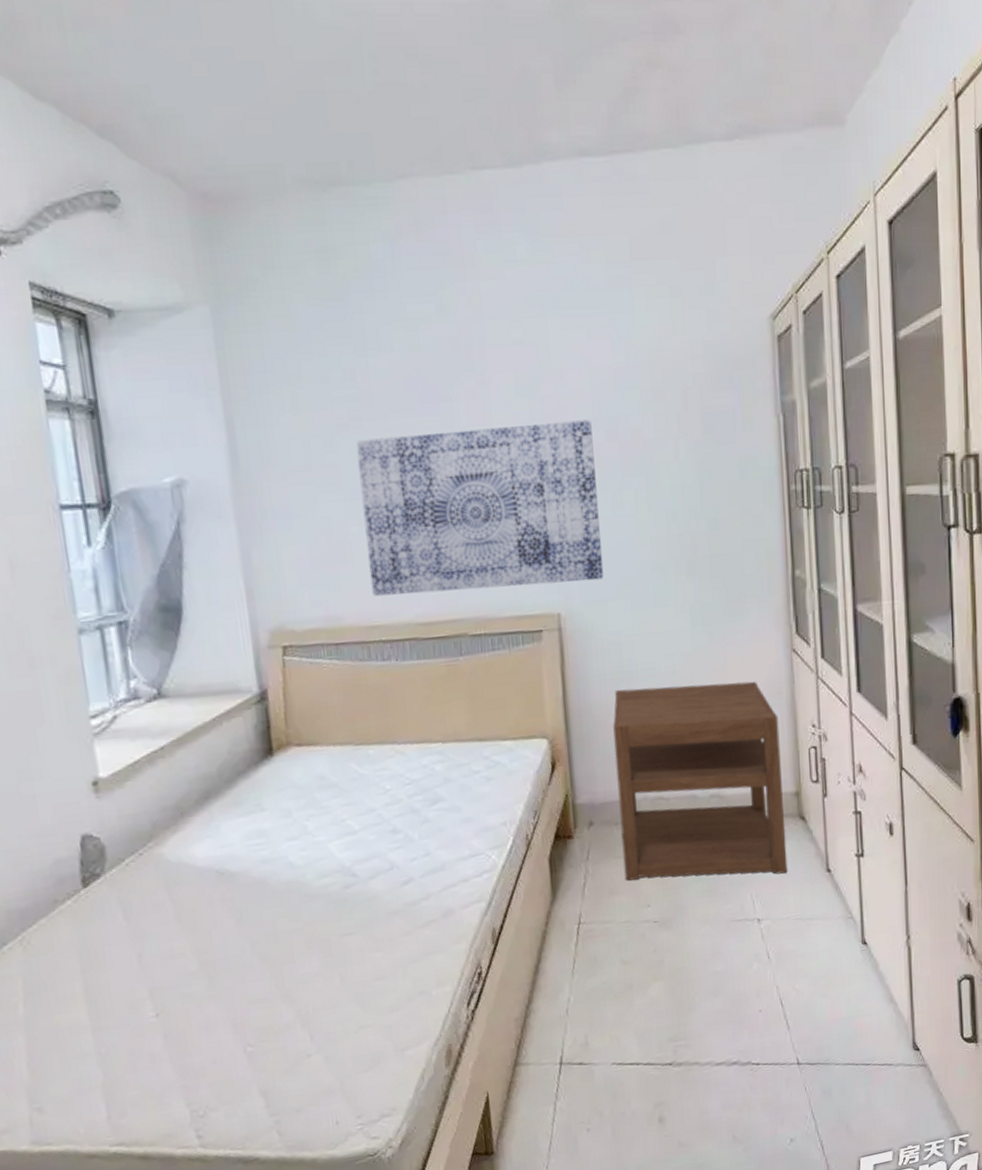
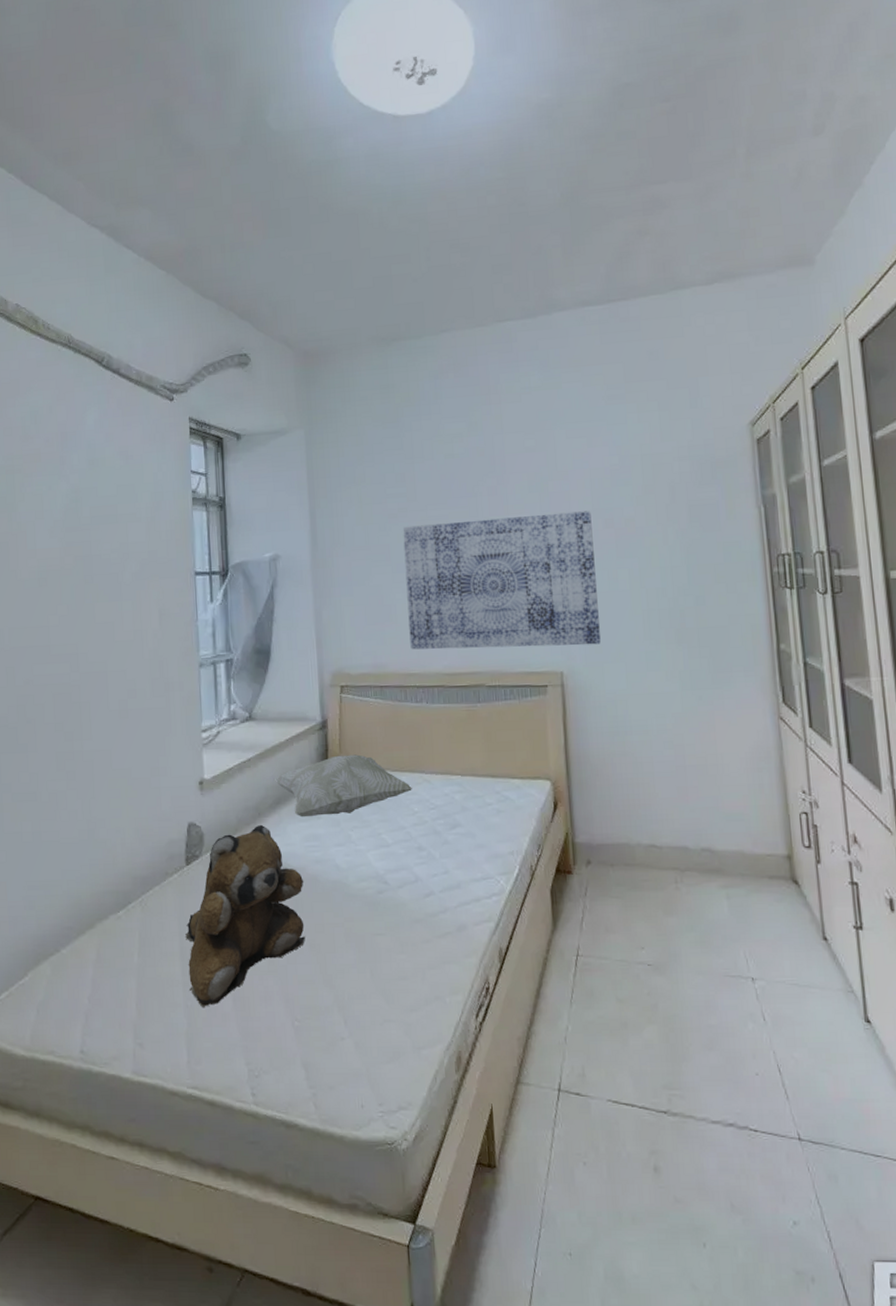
teddy bear: none [90,826,255,1053] -> present [185,824,305,1008]
decorative pillow: none [198,729,382,812] -> present [273,754,412,818]
nightstand: present [613,681,788,881] -> none [609,742,782,936]

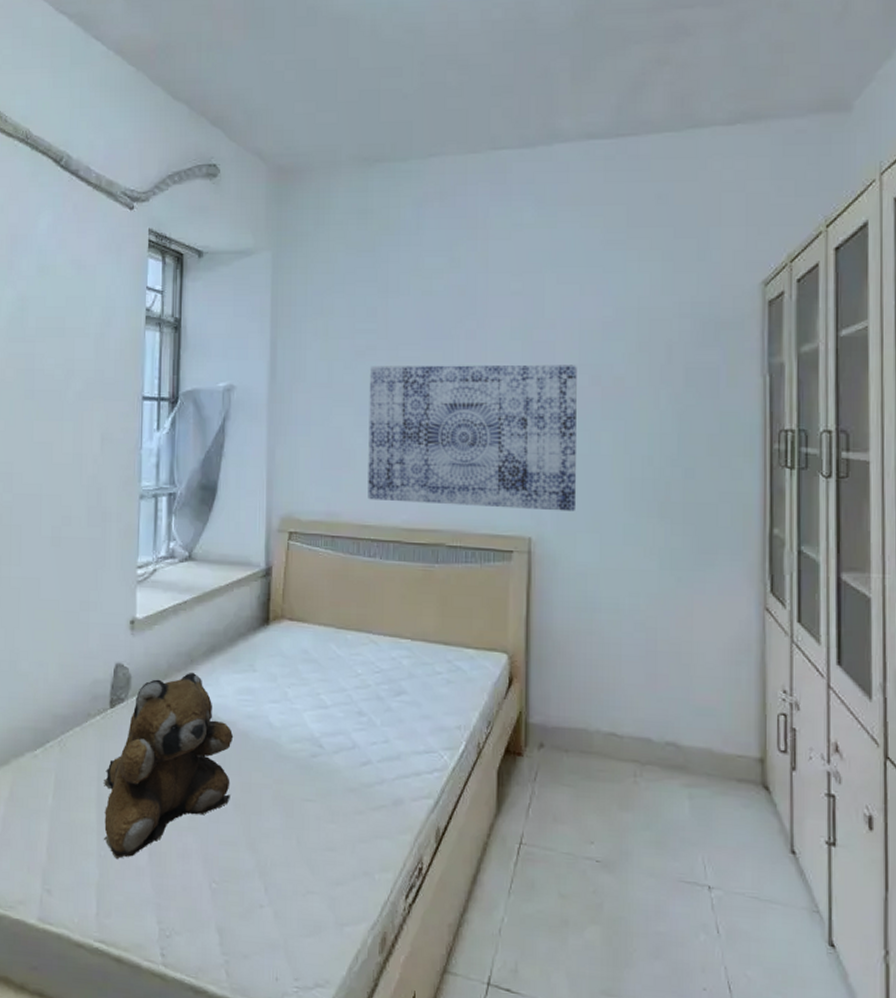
decorative pillow: present [273,754,412,818] -> none [210,606,357,670]

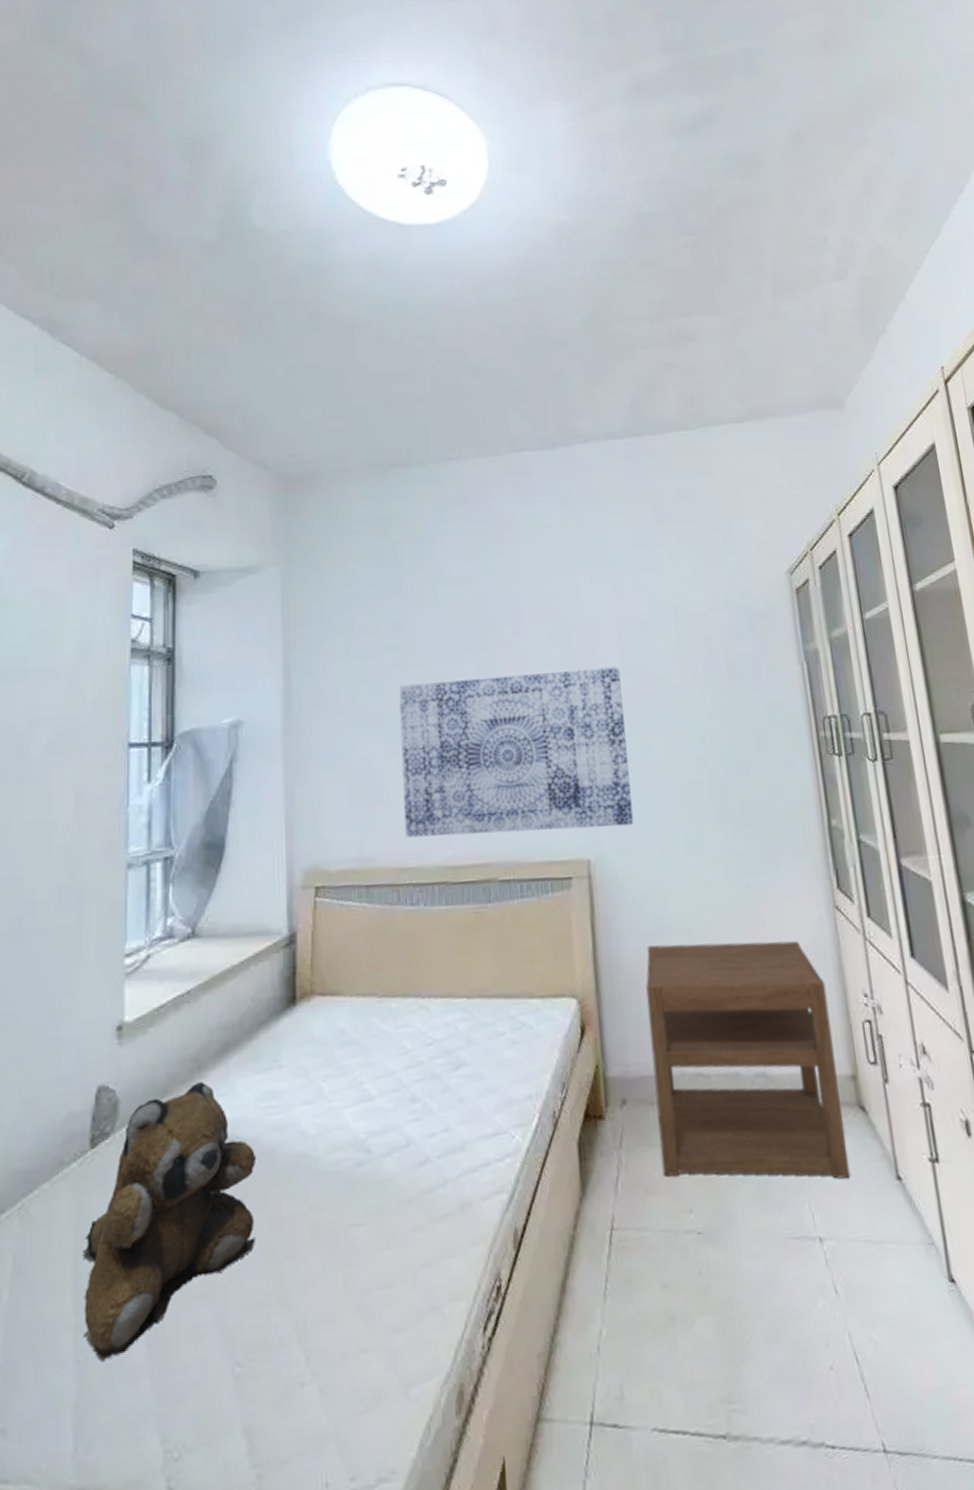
nightstand: none [570,619,746,845] -> present [646,940,851,1180]

